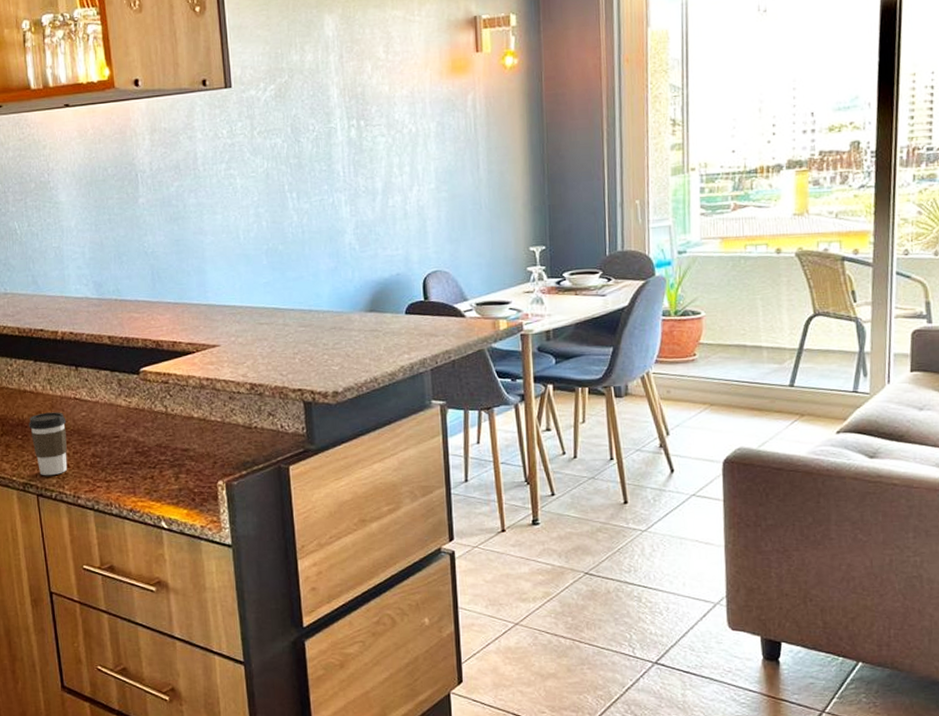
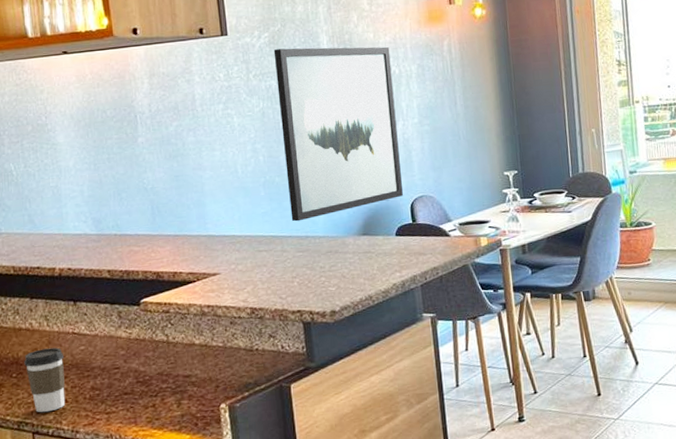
wall art: none [280,101,415,294] -> present [273,46,403,222]

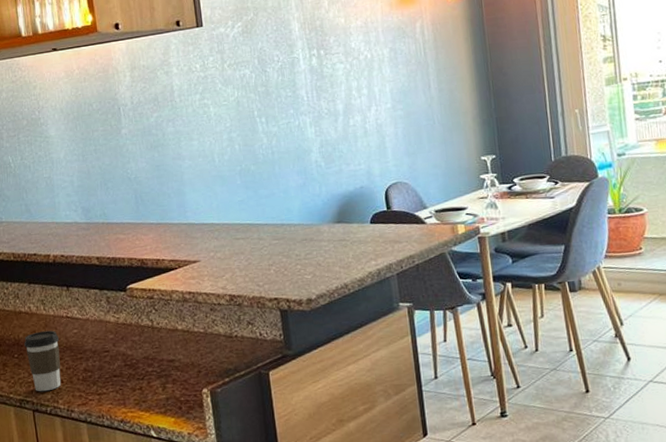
wall art: present [273,46,403,222] -> none [247,31,377,210]

